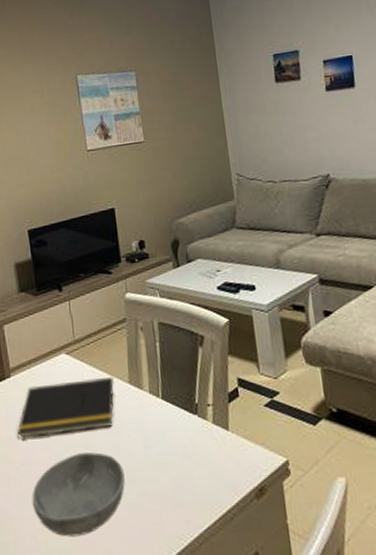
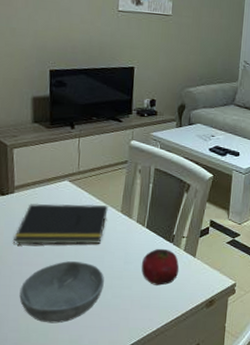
fruit: none [164,423,212,474] -> present [141,248,180,286]

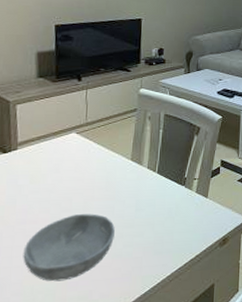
notepad: present [13,203,108,245] -> none [17,154,118,202]
fruit: present [141,248,180,286] -> none [153,192,192,230]

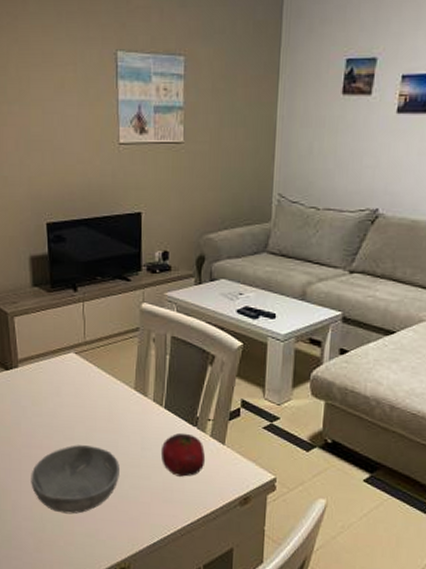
fruit: none [153,192,192,230] -> present [160,432,206,477]

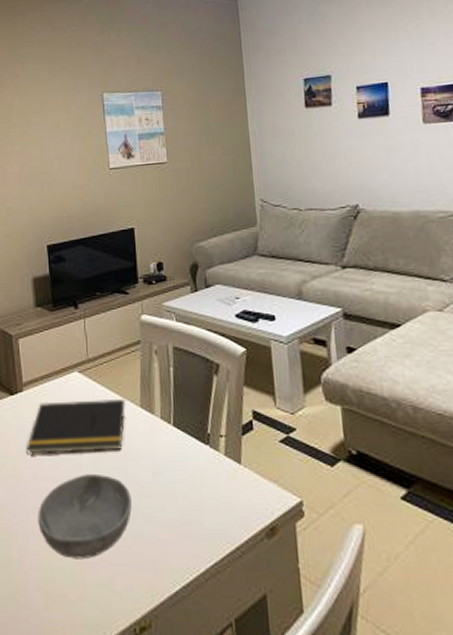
notepad: none [21,378,120,427] -> present [27,398,125,455]
fruit: present [160,432,206,477] -> none [173,453,223,506]

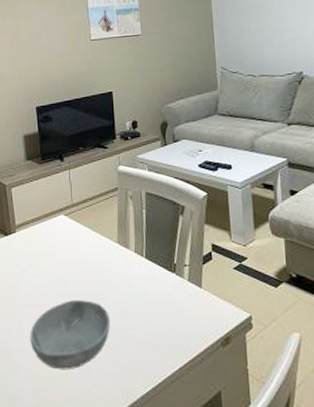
notepad: present [27,398,125,455] -> none [20,236,105,285]

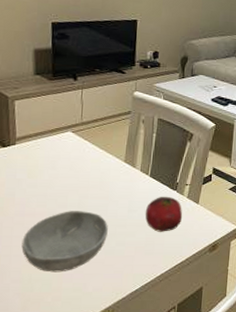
fruit: none [145,280,186,323] -> present [145,196,183,232]

